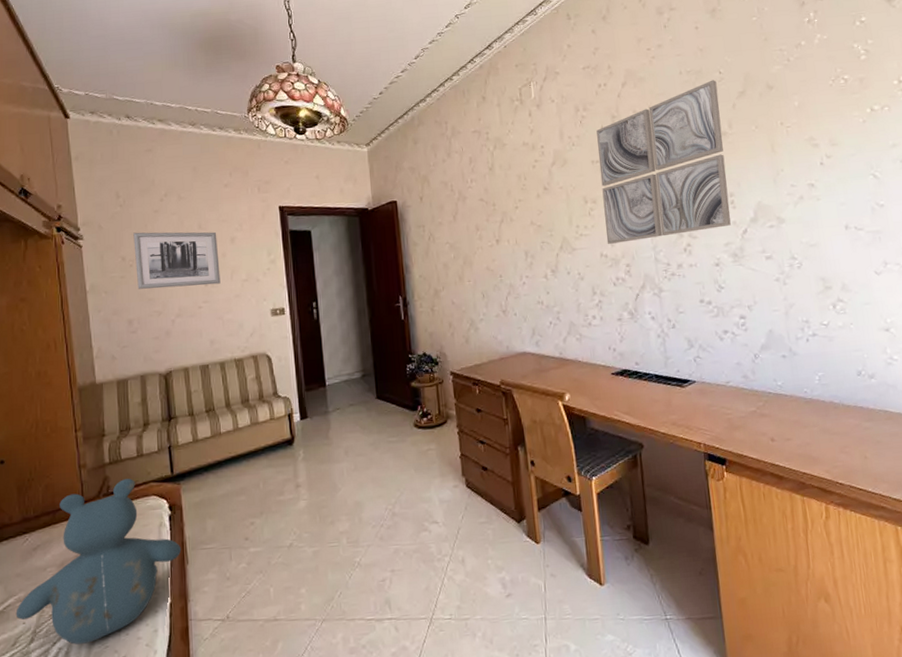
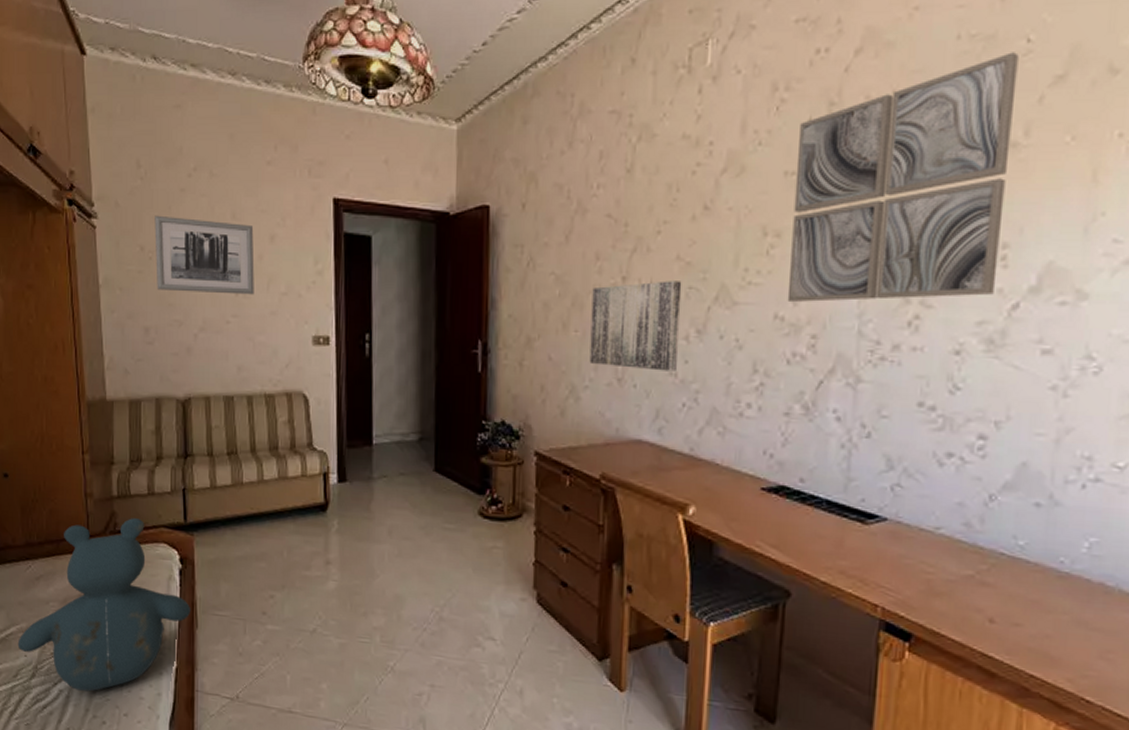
wall art: none [477,238,543,303] -> present [589,281,682,371]

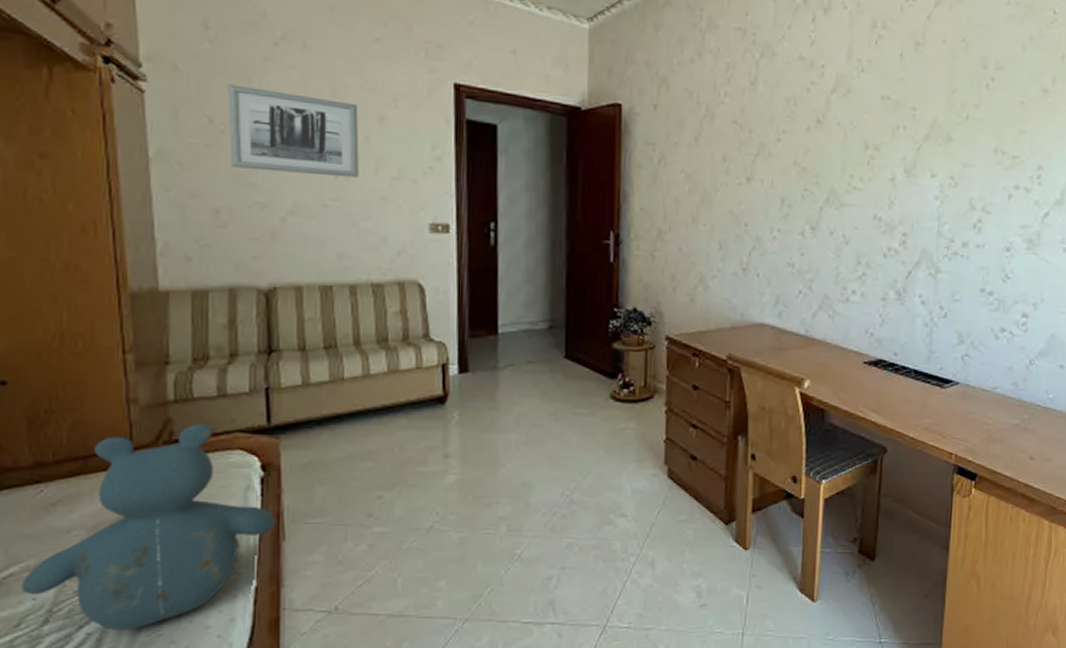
wall art: present [589,281,682,371] -> none [717,183,799,263]
wall art: present [787,52,1019,303] -> none [884,19,1048,206]

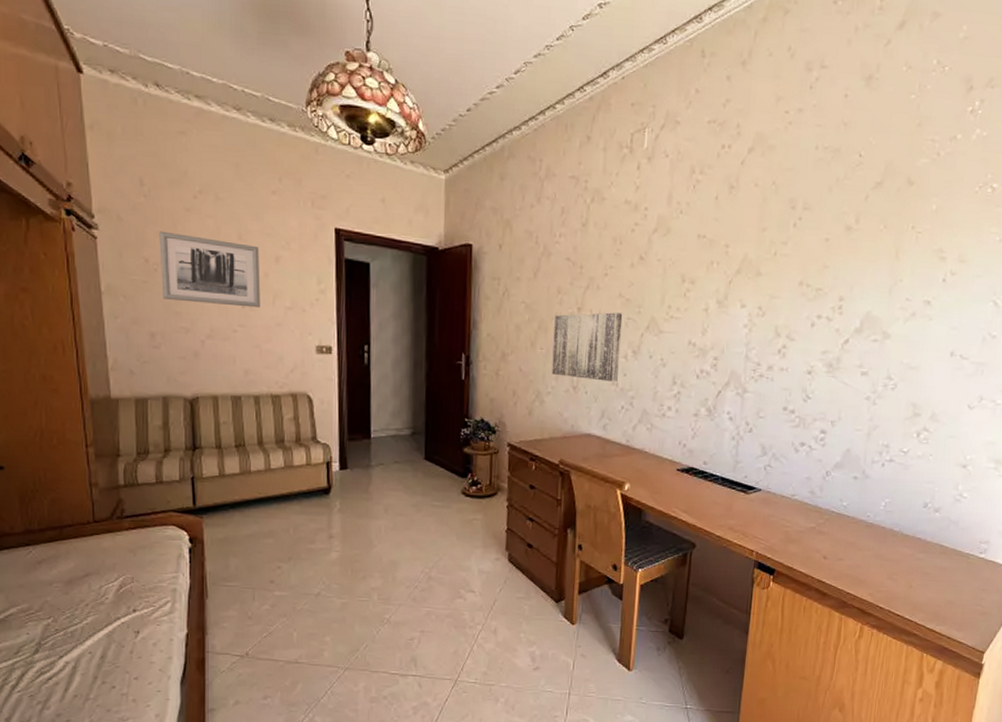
teddy bear: present [21,424,276,630] -> none [18,504,201,661]
wall art: none [717,183,799,263] -> present [552,312,623,382]

